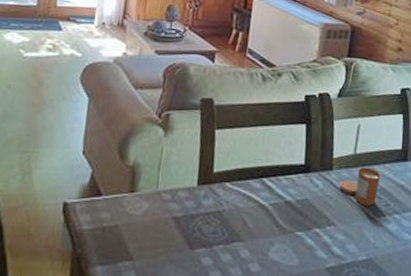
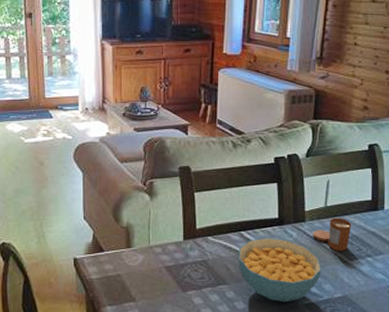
cereal bowl: none [257,186,347,265] -> present [238,237,322,303]

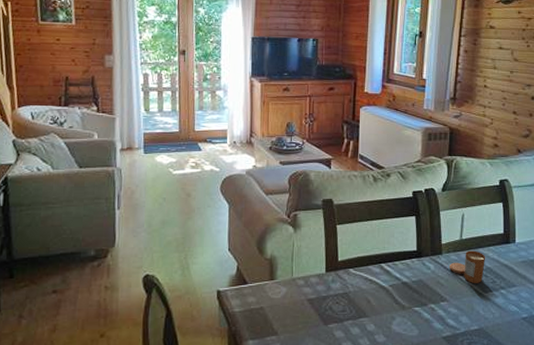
cereal bowl: present [238,237,322,303] -> none [379,269,458,335]

